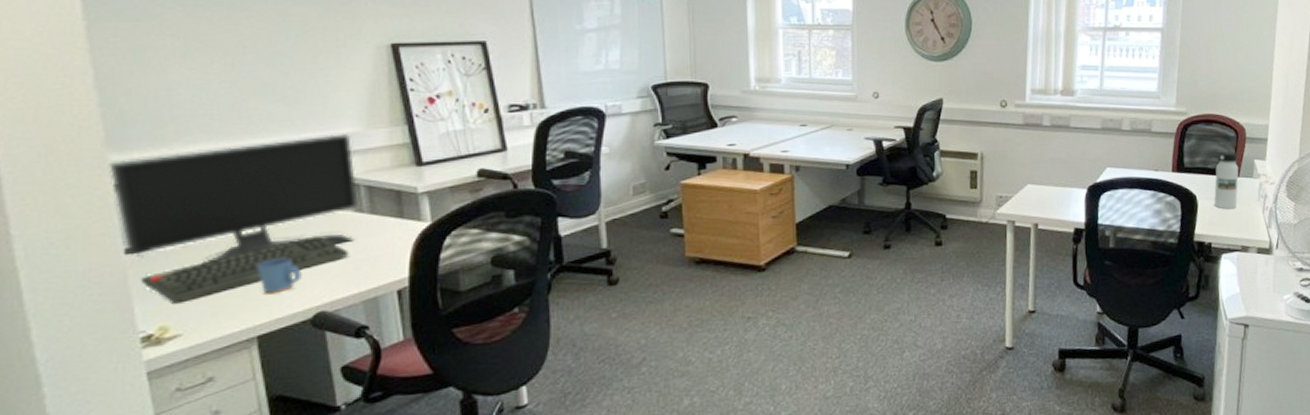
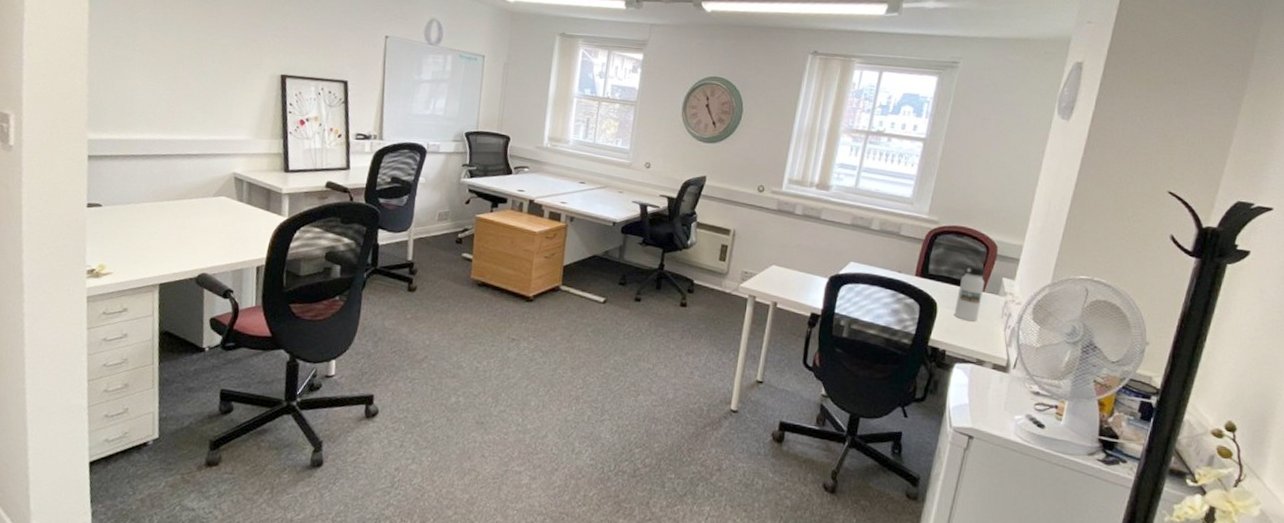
computer monitor: present [110,134,360,265] -> none [87,138,243,225]
computer keyboard: present [140,236,349,302] -> none [93,214,229,249]
mug: present [257,258,302,294] -> none [166,227,196,254]

